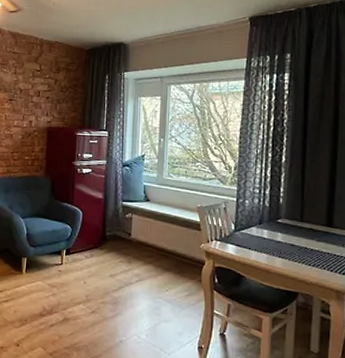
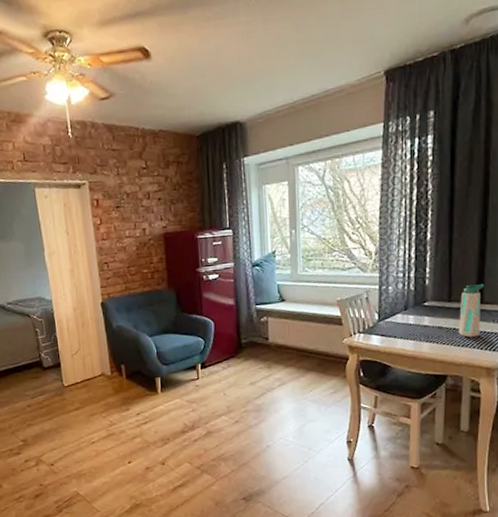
water bottle: none [309,208,334,259] -> present [458,283,484,338]

